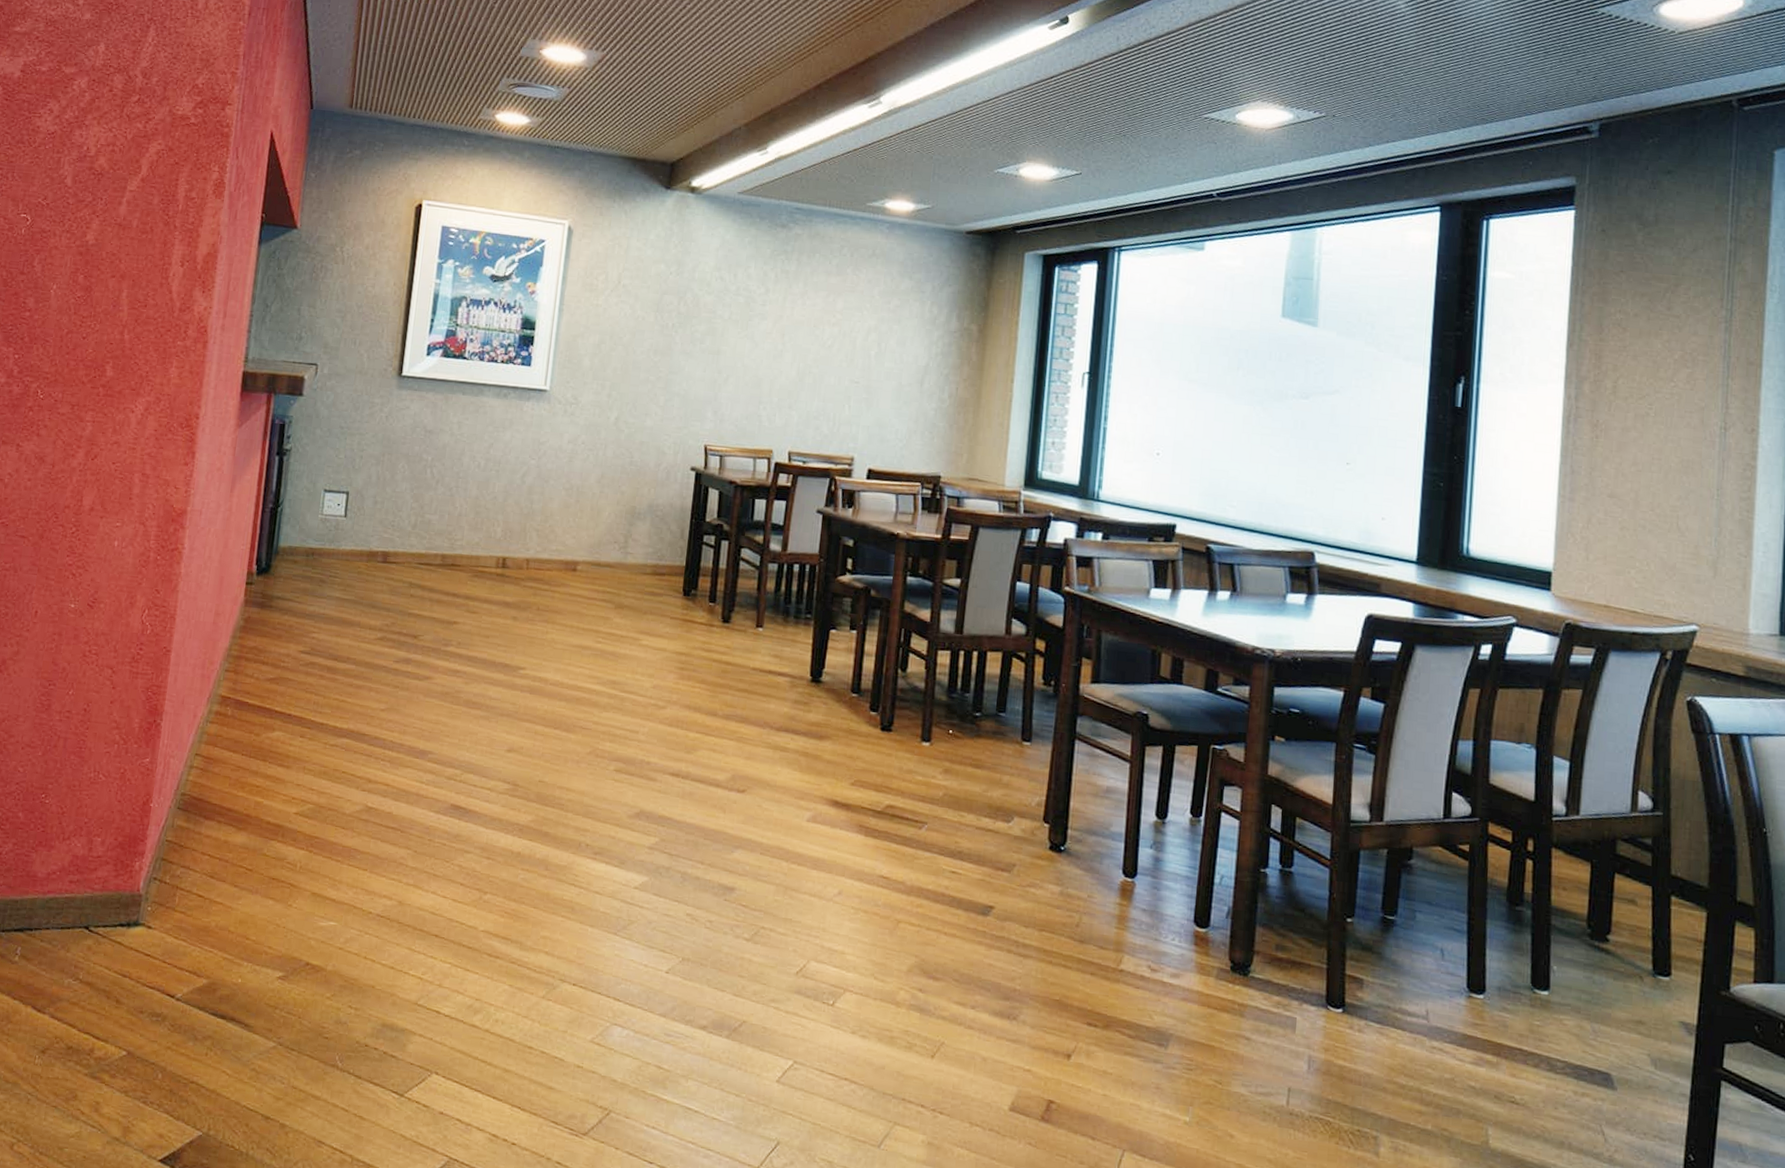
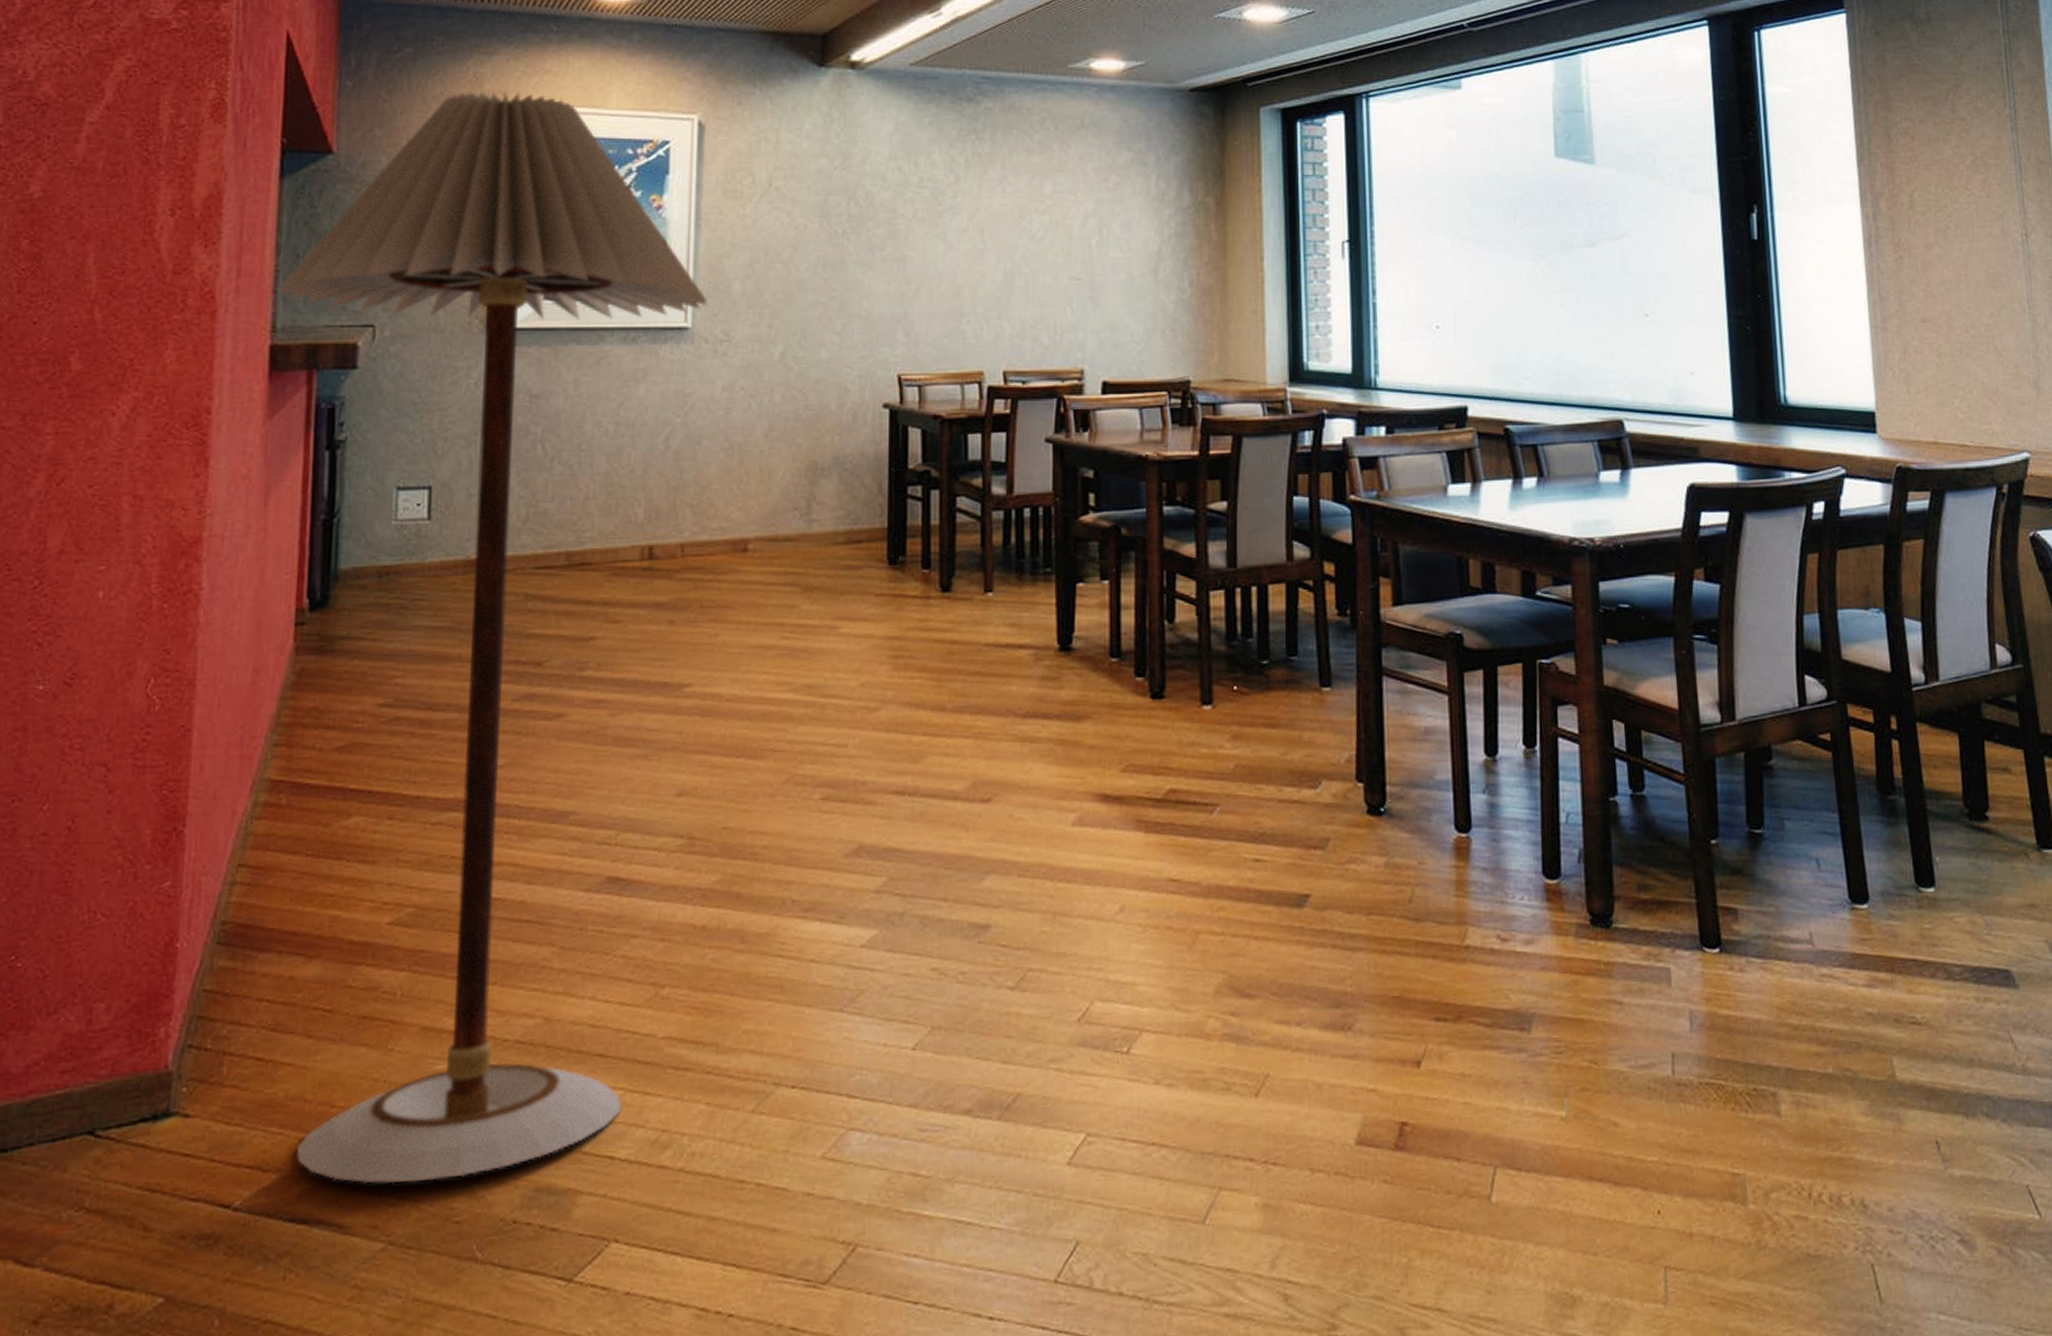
floor lamp: none [221,188,563,1006] -> present [277,91,708,1184]

